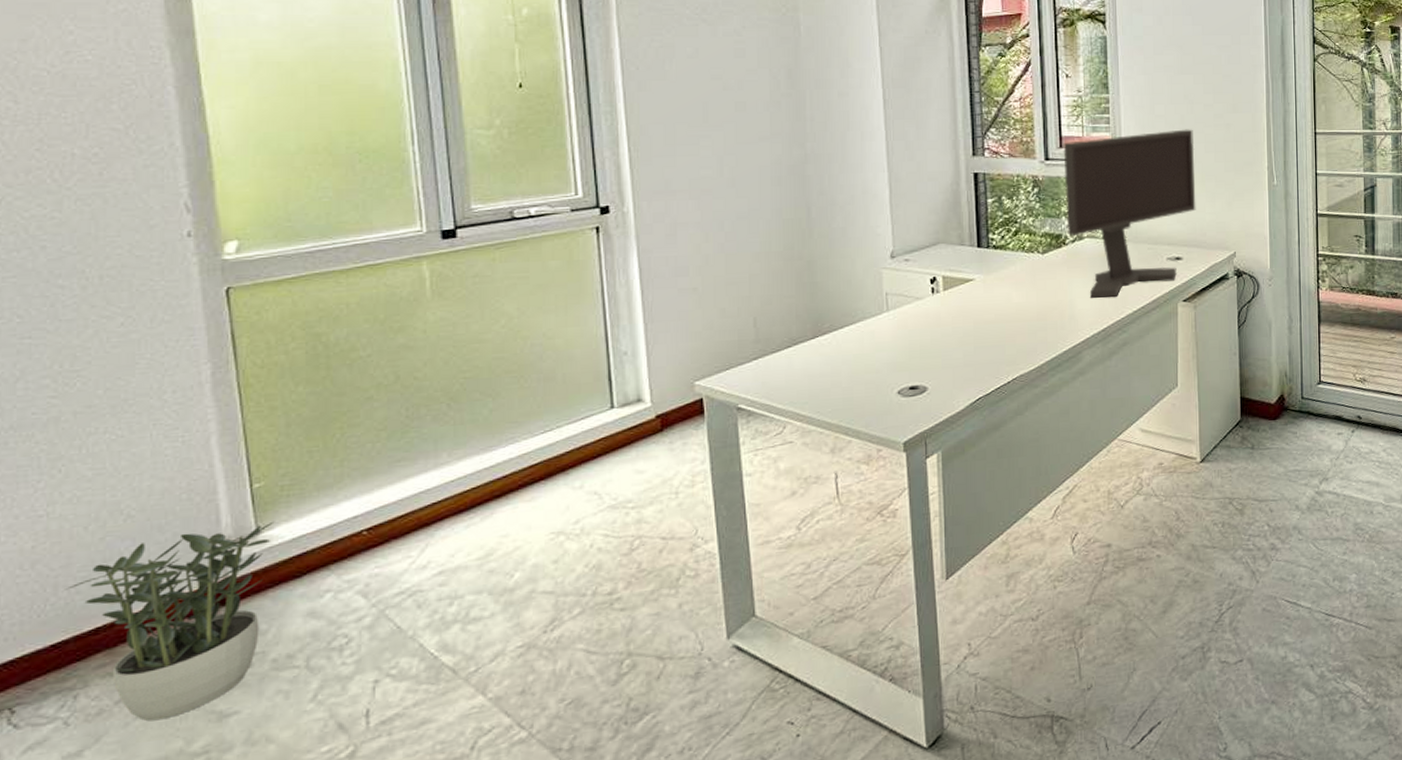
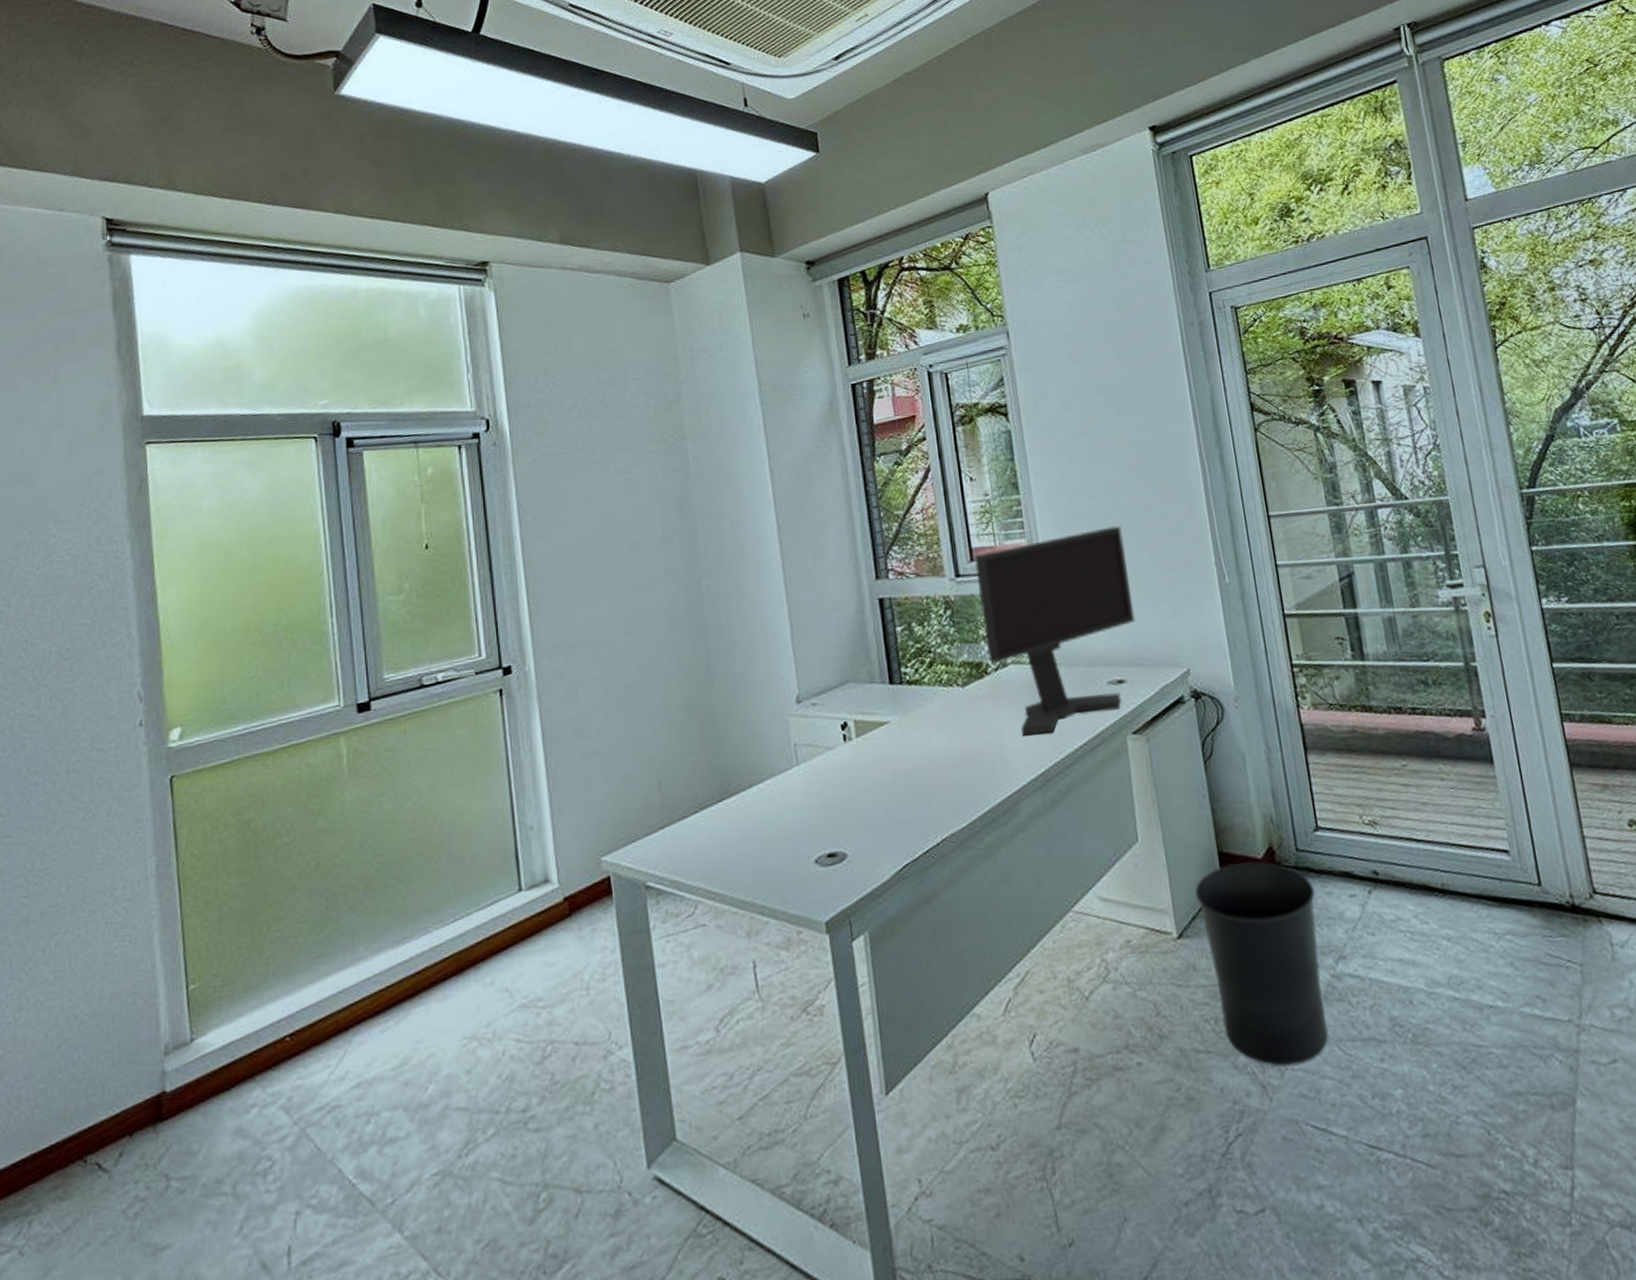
potted plant: present [63,521,275,722] -> none [25,1026,207,1254]
waste bin: none [1218,405,1312,557] -> present [1194,861,1329,1065]

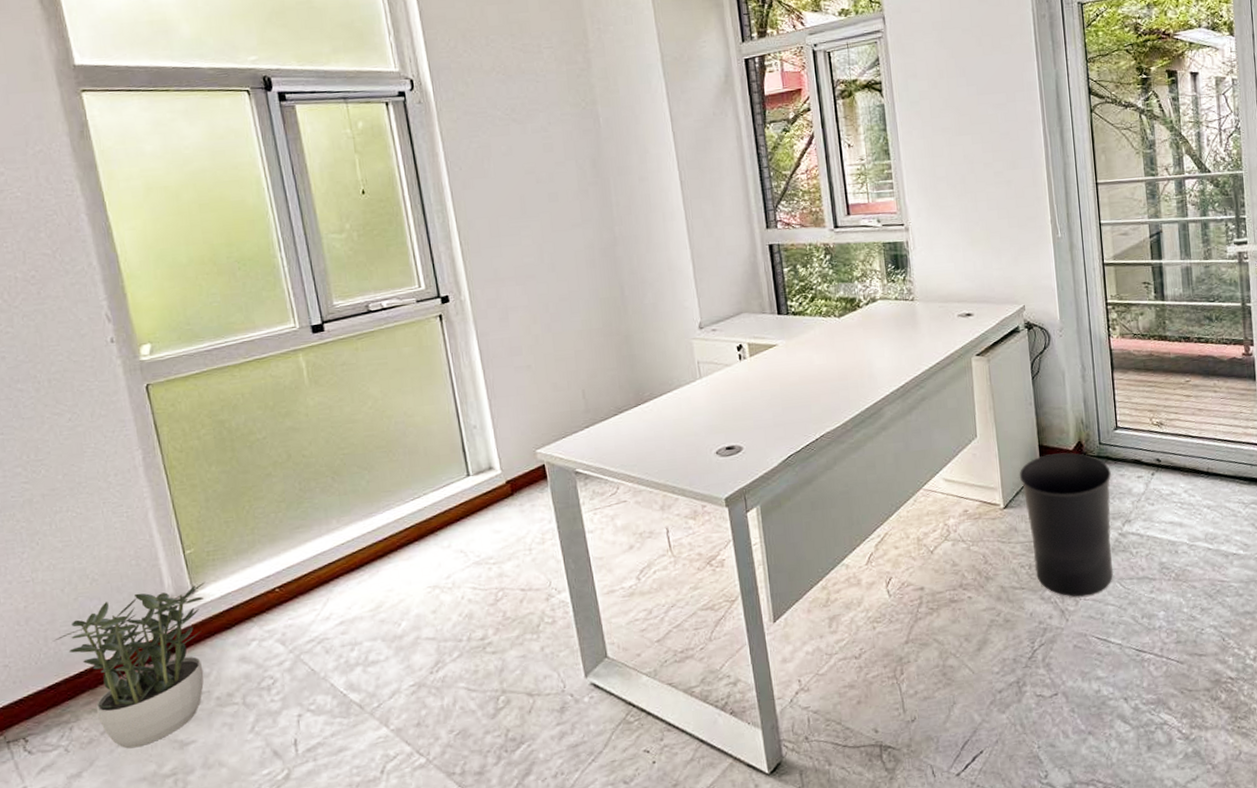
potted plant: none [25,1026,207,1254] -> present [52,581,206,749]
monitor: present [974,526,1136,736] -> none [850,188,983,357]

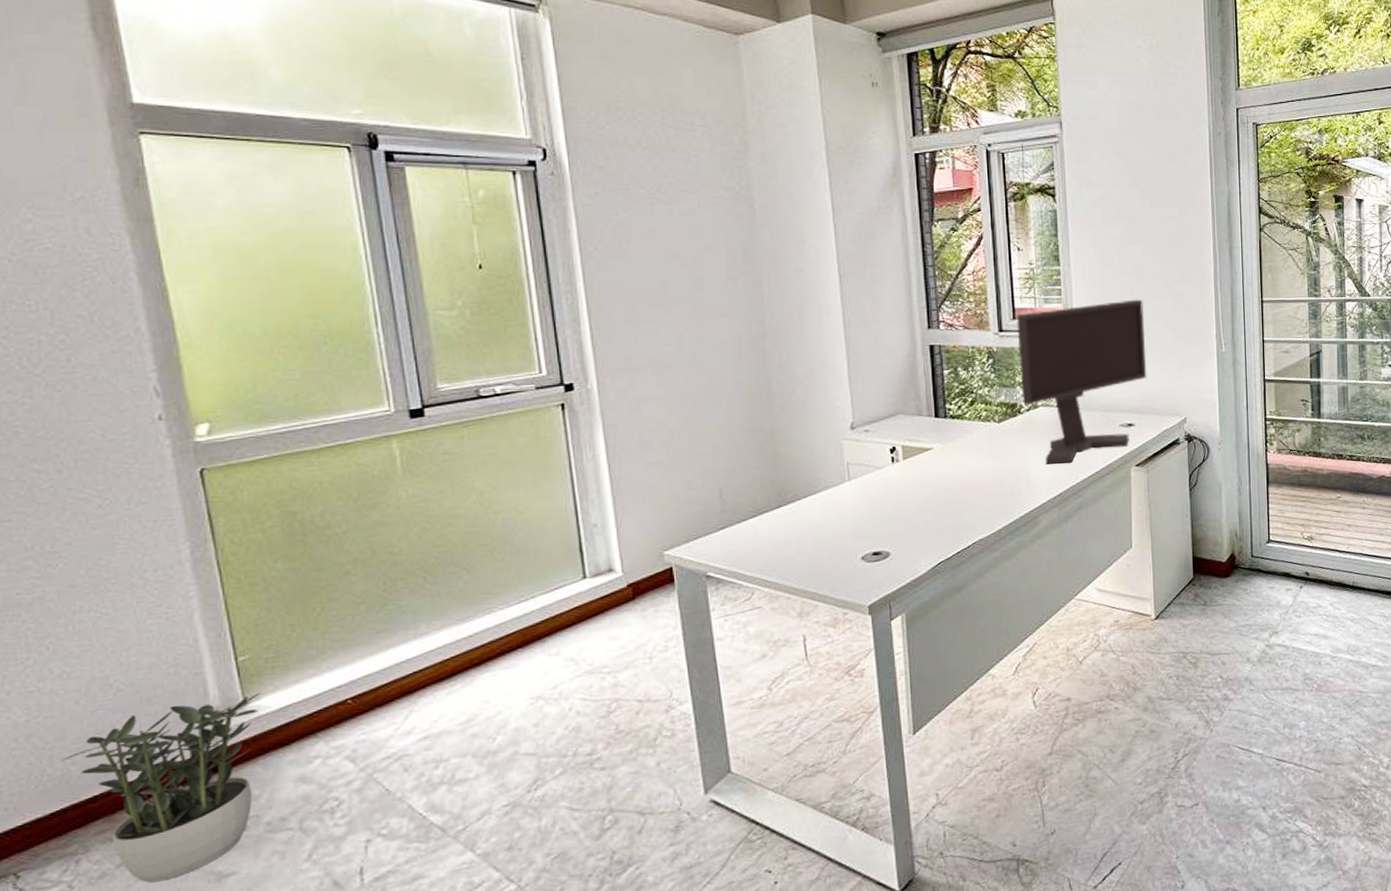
monitor: none [850,188,983,357] -> present [1016,299,1147,464]
waste bin: present [1019,452,1114,597] -> none [1172,564,1262,707]

